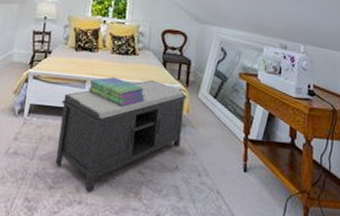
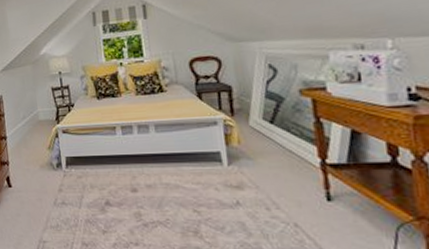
bench: present [55,79,187,193] -> none [96,115,238,234]
stack of books: present [89,77,145,107] -> none [120,119,184,148]

